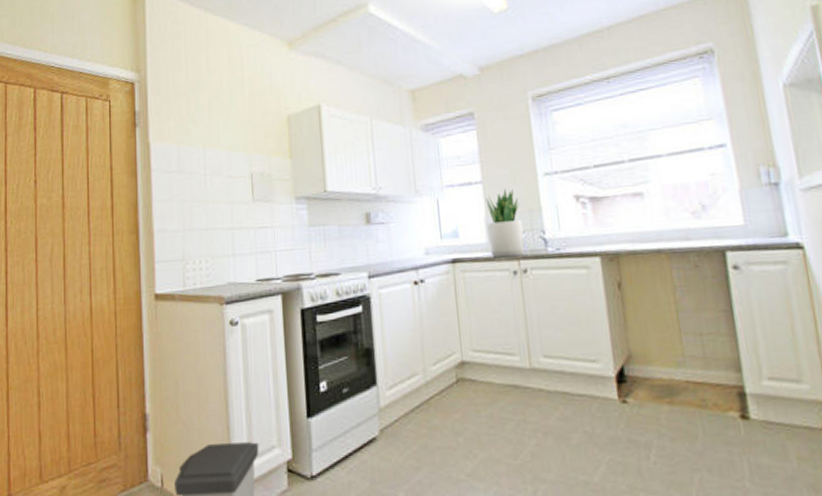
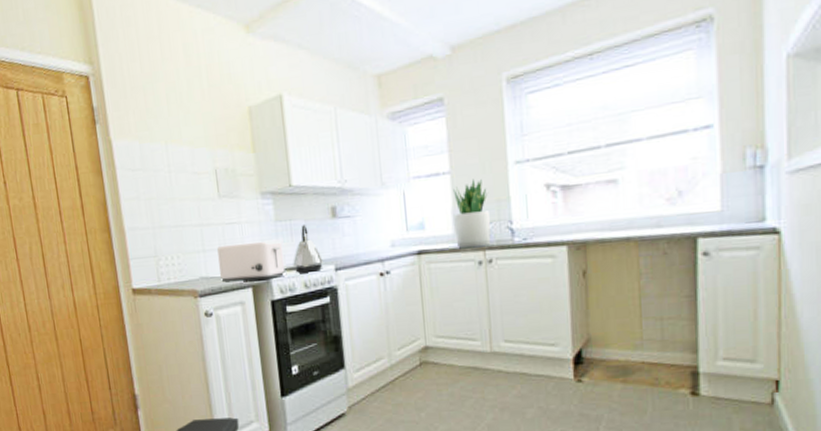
toaster: none [248,245,317,289] -> present [217,239,285,283]
kettle: none [325,229,356,281] -> present [293,224,323,274]

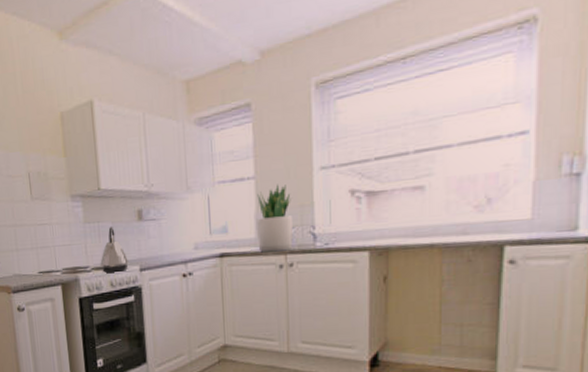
toaster: present [217,239,285,283] -> none [29,240,93,280]

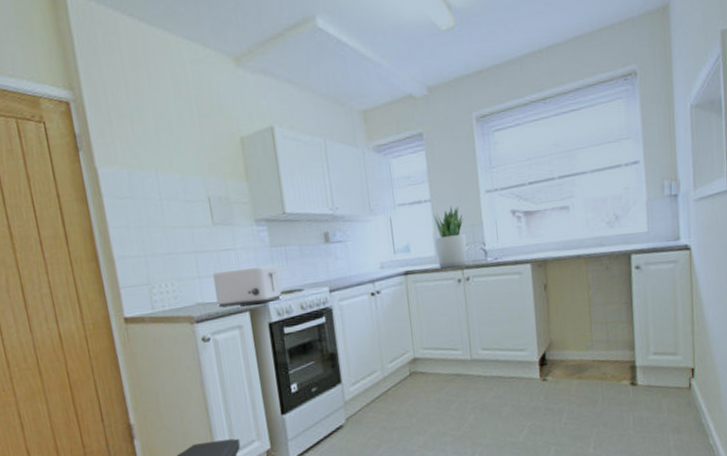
toaster: none [29,240,93,280] -> present [213,264,282,308]
kettle: present [100,226,129,274] -> none [288,249,318,297]

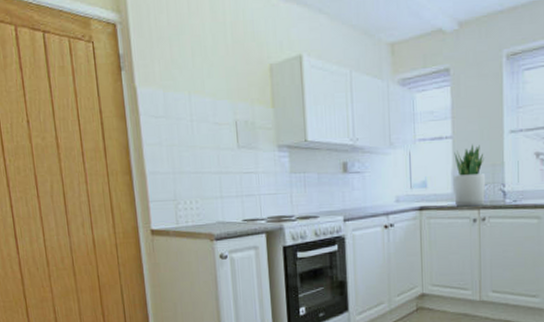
toaster: present [213,264,282,308] -> none [234,190,298,228]

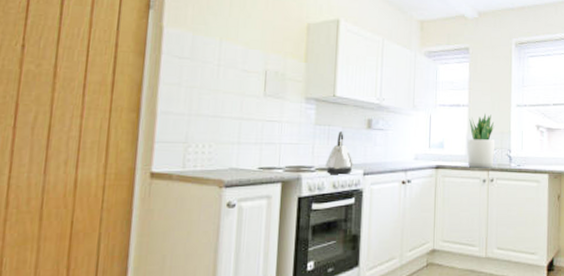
kettle: none [305,177,333,223] -> present [325,130,353,175]

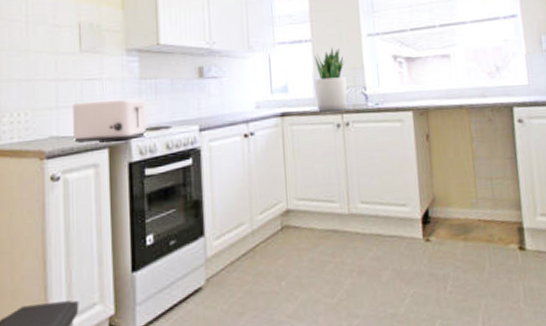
toaster: none [251,140,318,177] -> present [73,98,147,143]
kettle: present [325,130,353,175] -> none [155,82,187,134]

